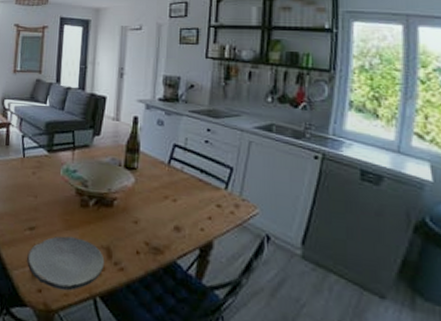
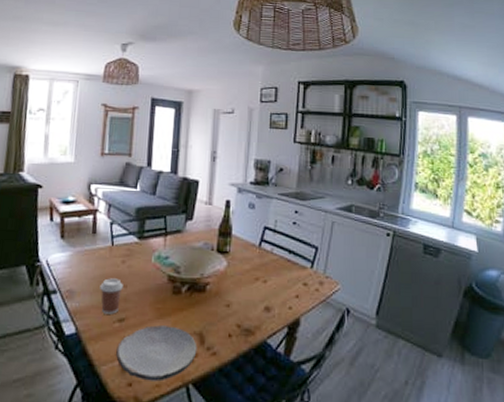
coffee cup: none [12,188,34,222] -> present [100,278,123,314]

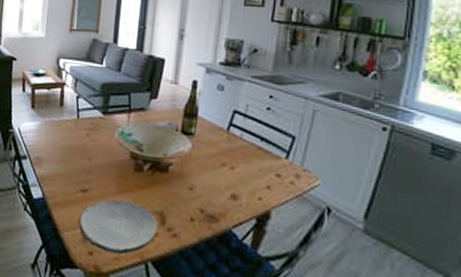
coffee cup: present [100,278,123,314] -> none [65,149,87,184]

